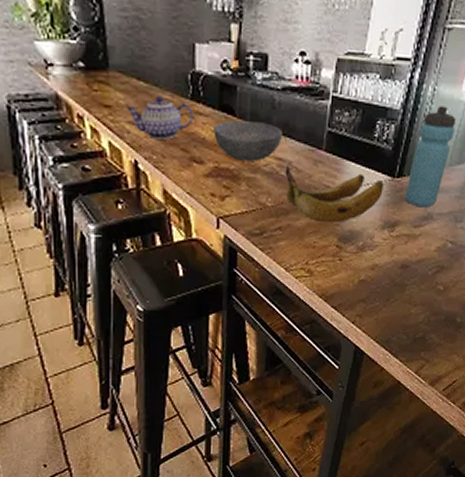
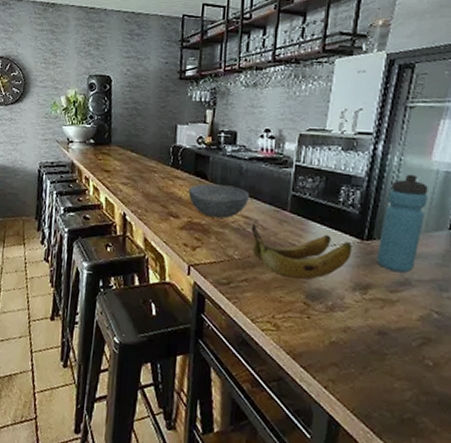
teapot: present [127,96,193,140] -> none [122,164,173,198]

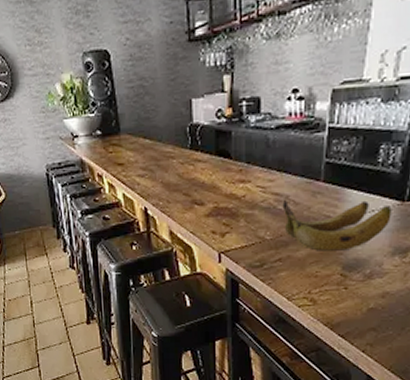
bowl: present [188,184,250,218] -> none [212,161,280,199]

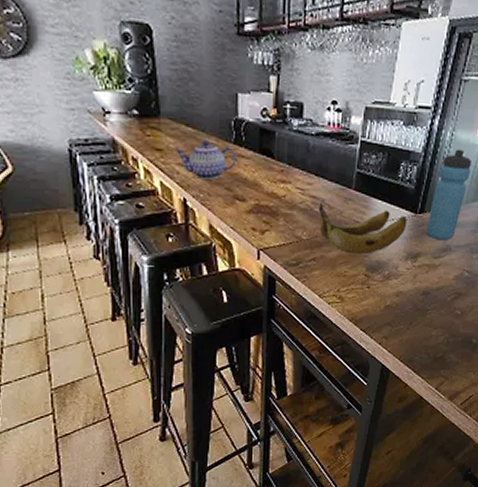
teapot: none [136,150,193,188] -> present [177,140,236,180]

